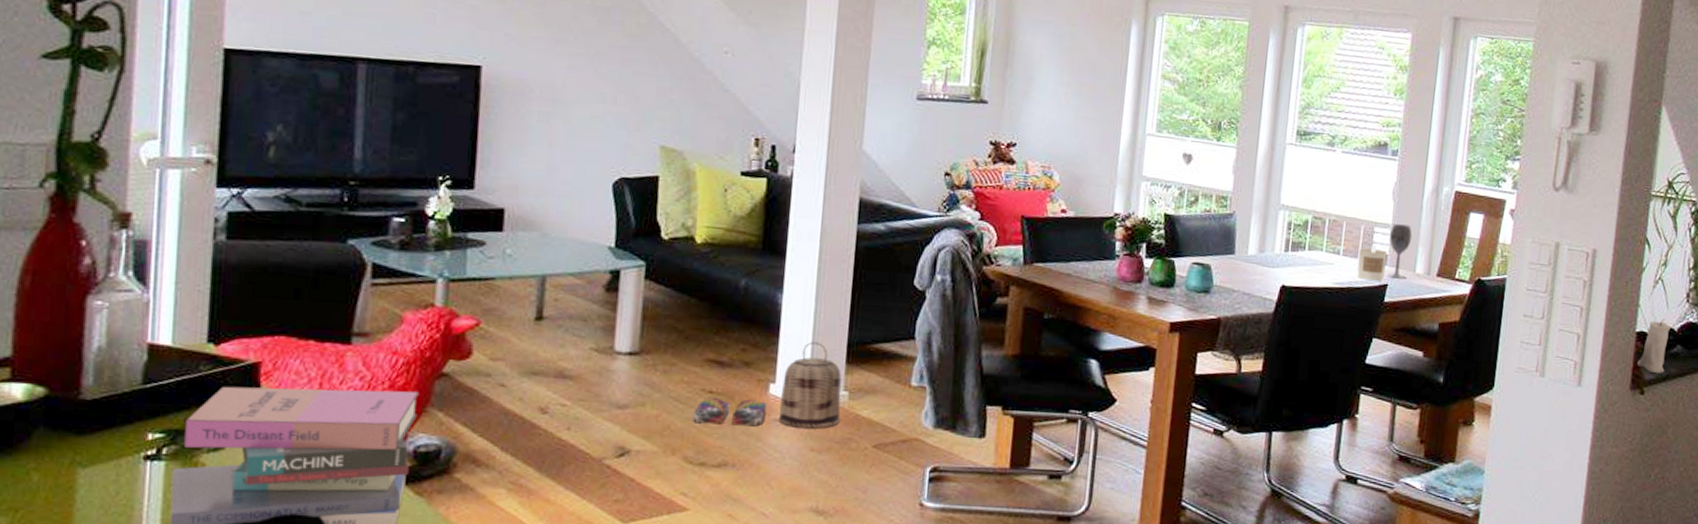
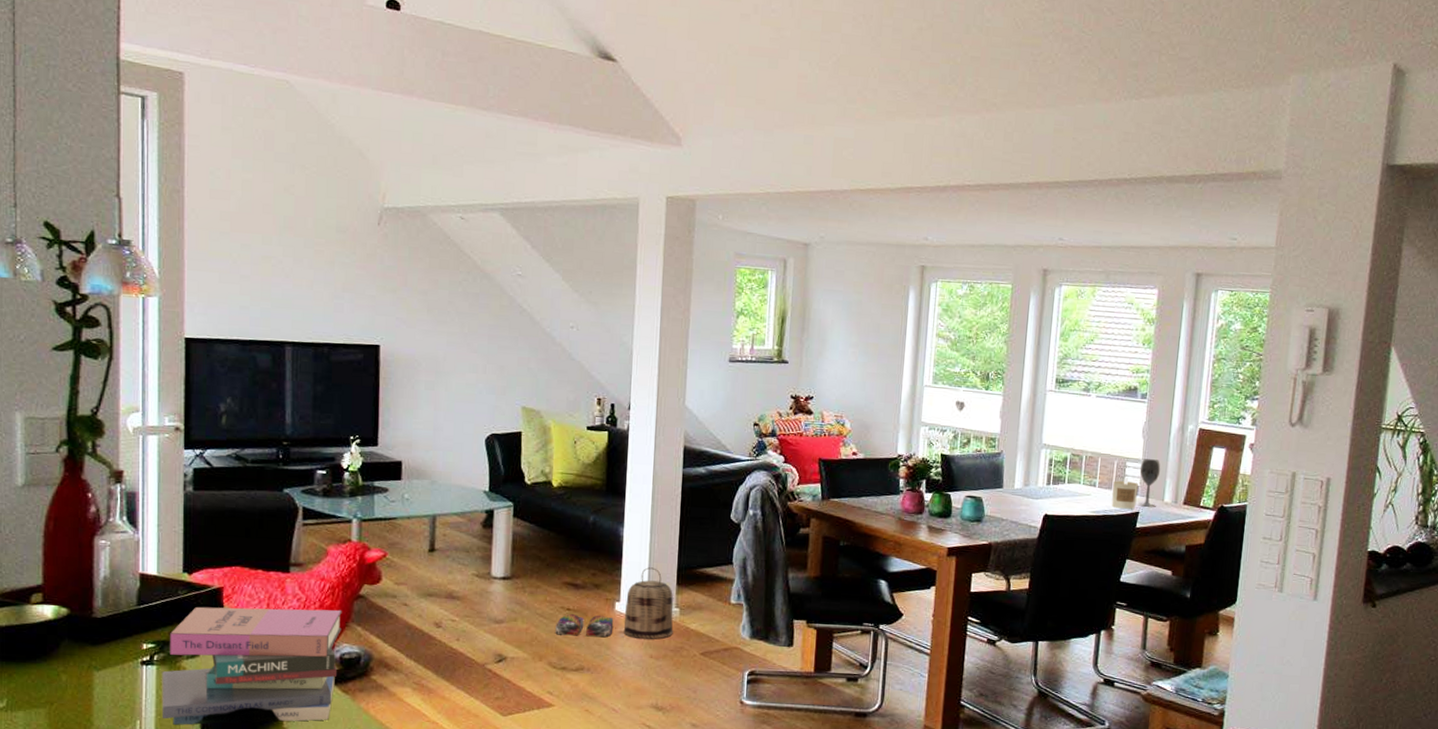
candle: present [1637,319,1671,374] -> none [1369,539,1401,589]

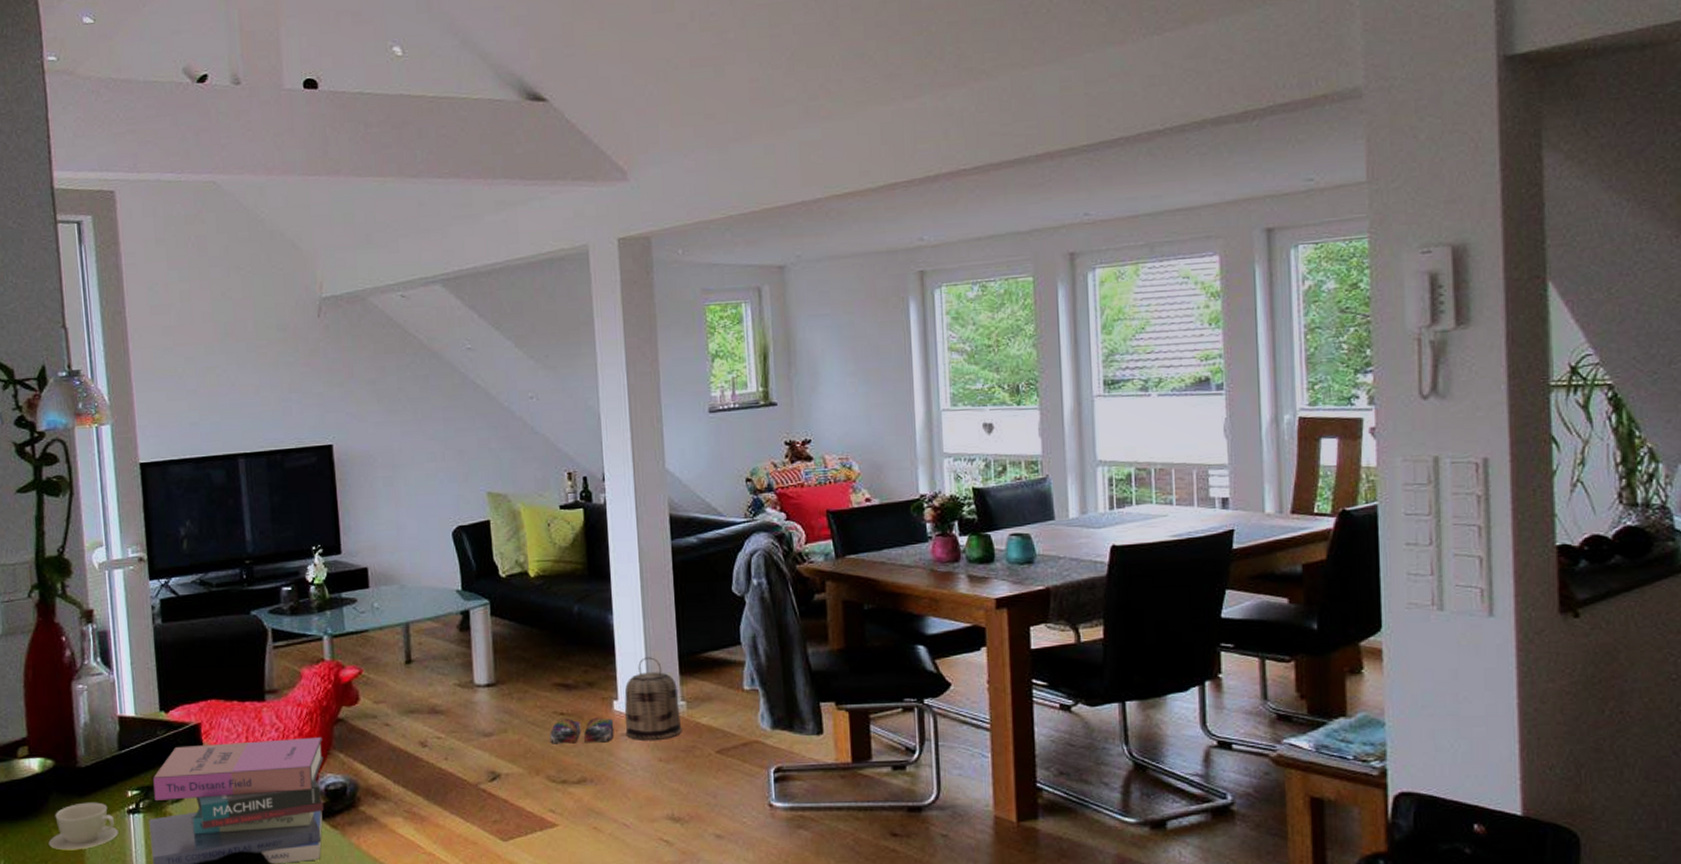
teacup: none [56,651,130,695] -> present [48,802,119,851]
candle: present [1111,478,1138,509] -> none [1195,489,1229,528]
wine glass: present [1137,459,1161,508] -> none [1227,462,1255,523]

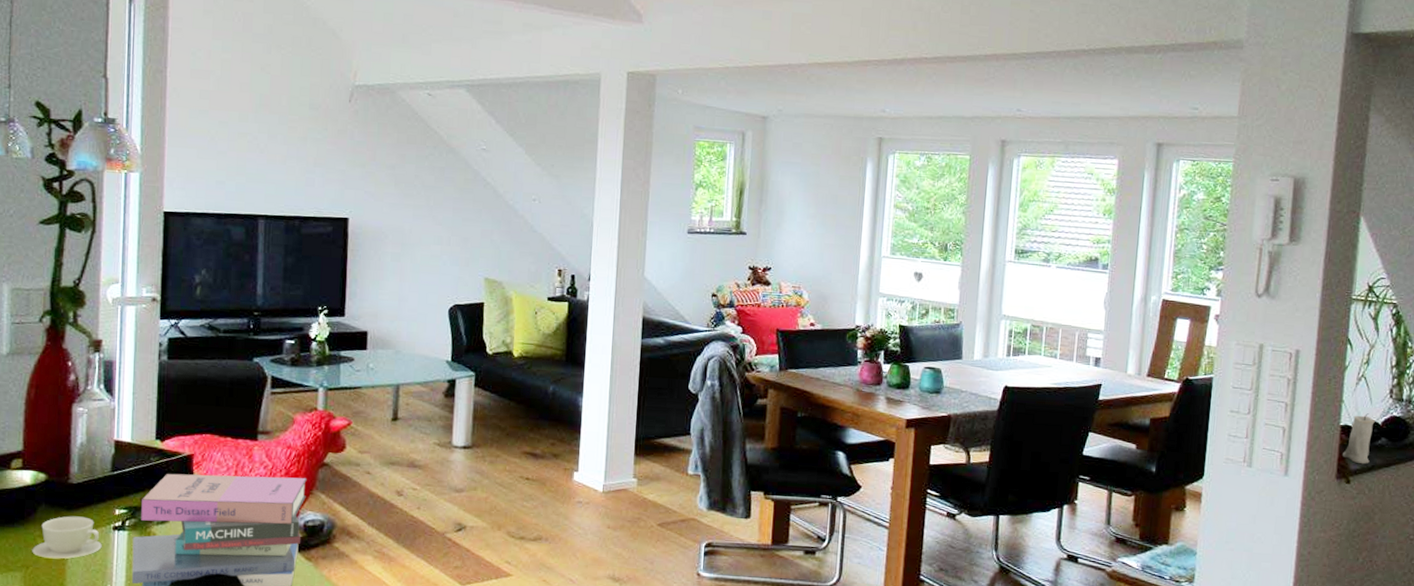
slippers: present [550,717,614,744] -> none [514,483,572,507]
basket: present [624,657,682,740] -> none [581,437,631,510]
candle: none [1564,526,1603,592] -> present [1342,413,1375,465]

